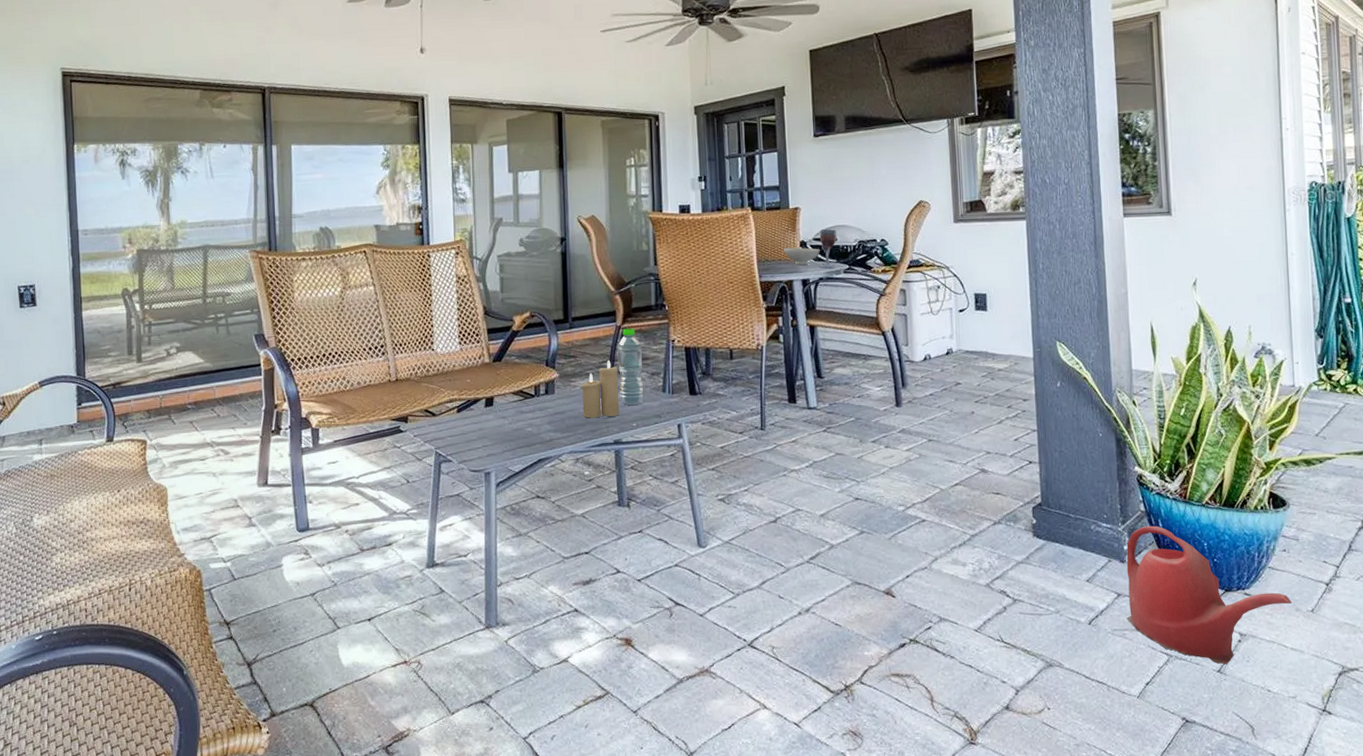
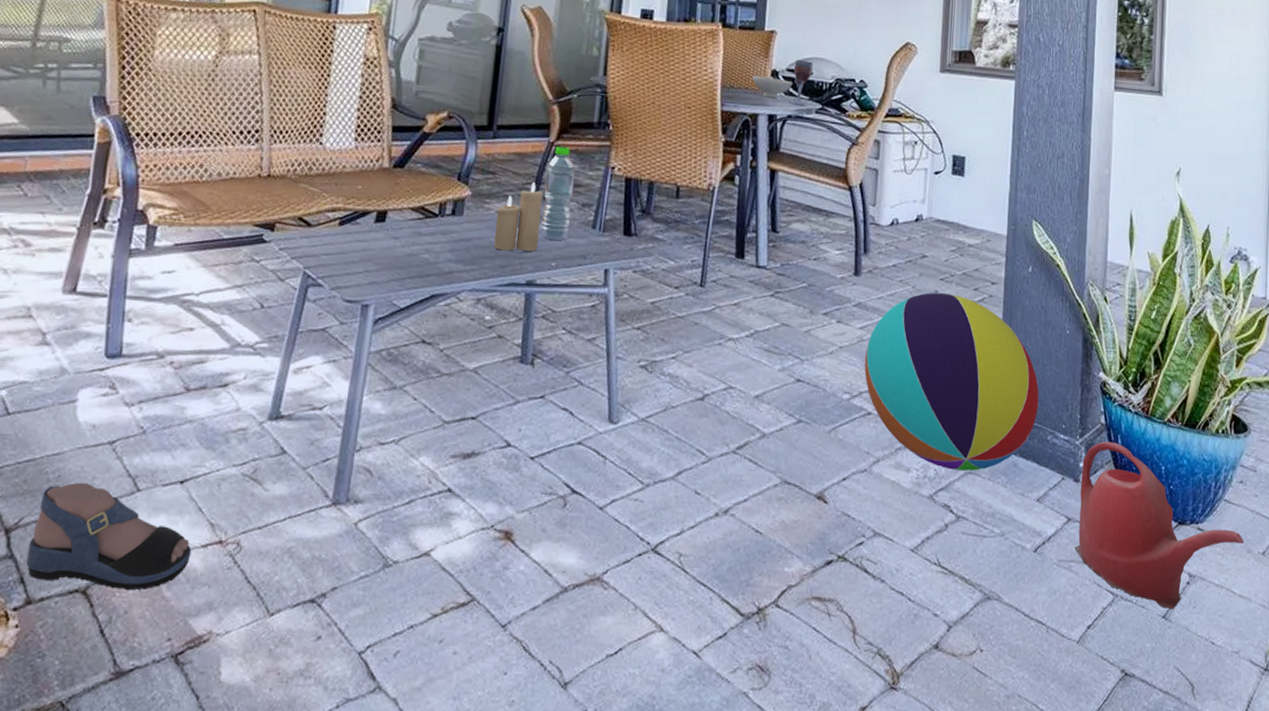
sandal: none [266,625,385,702] -> present [26,482,192,591]
beach ball: none [914,413,1080,561] -> present [864,292,1039,471]

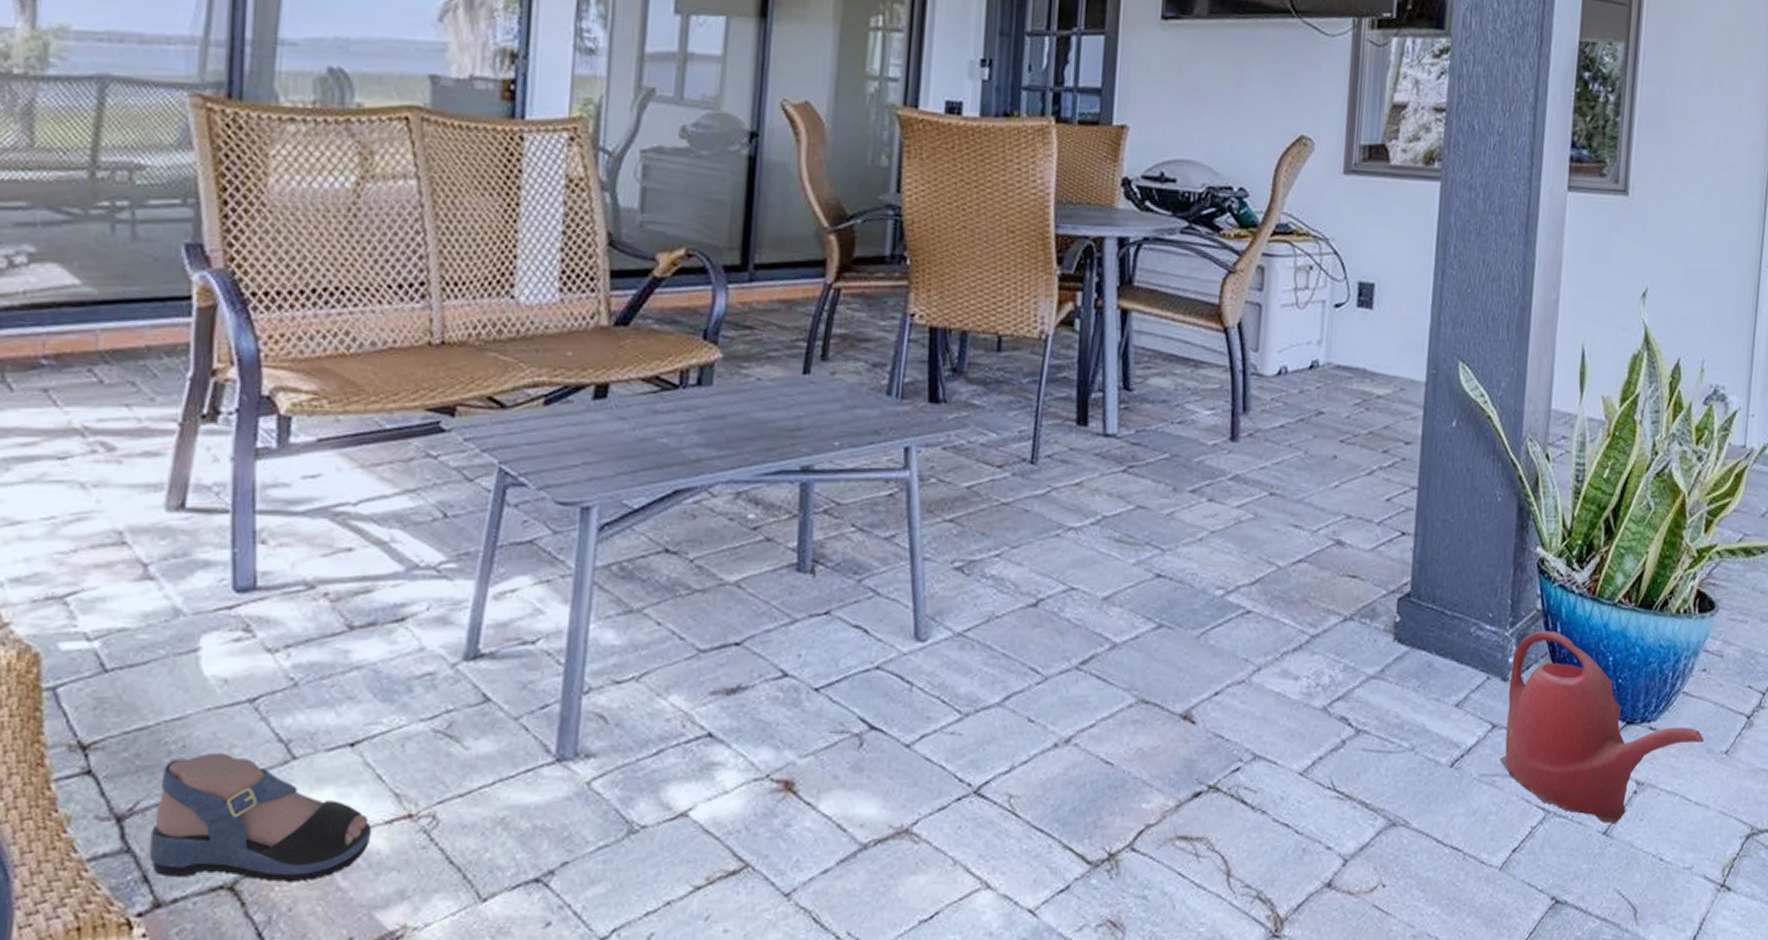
candle: present [493,181,543,252] -> none [755,337,820,429]
water bottle: present [540,146,576,241] -> none [817,288,863,414]
bowl: present [752,76,794,100] -> none [1096,186,1151,218]
cup: present [788,59,814,108] -> none [1145,162,1178,226]
beach ball: present [864,292,1039,471] -> none [1242,457,1461,675]

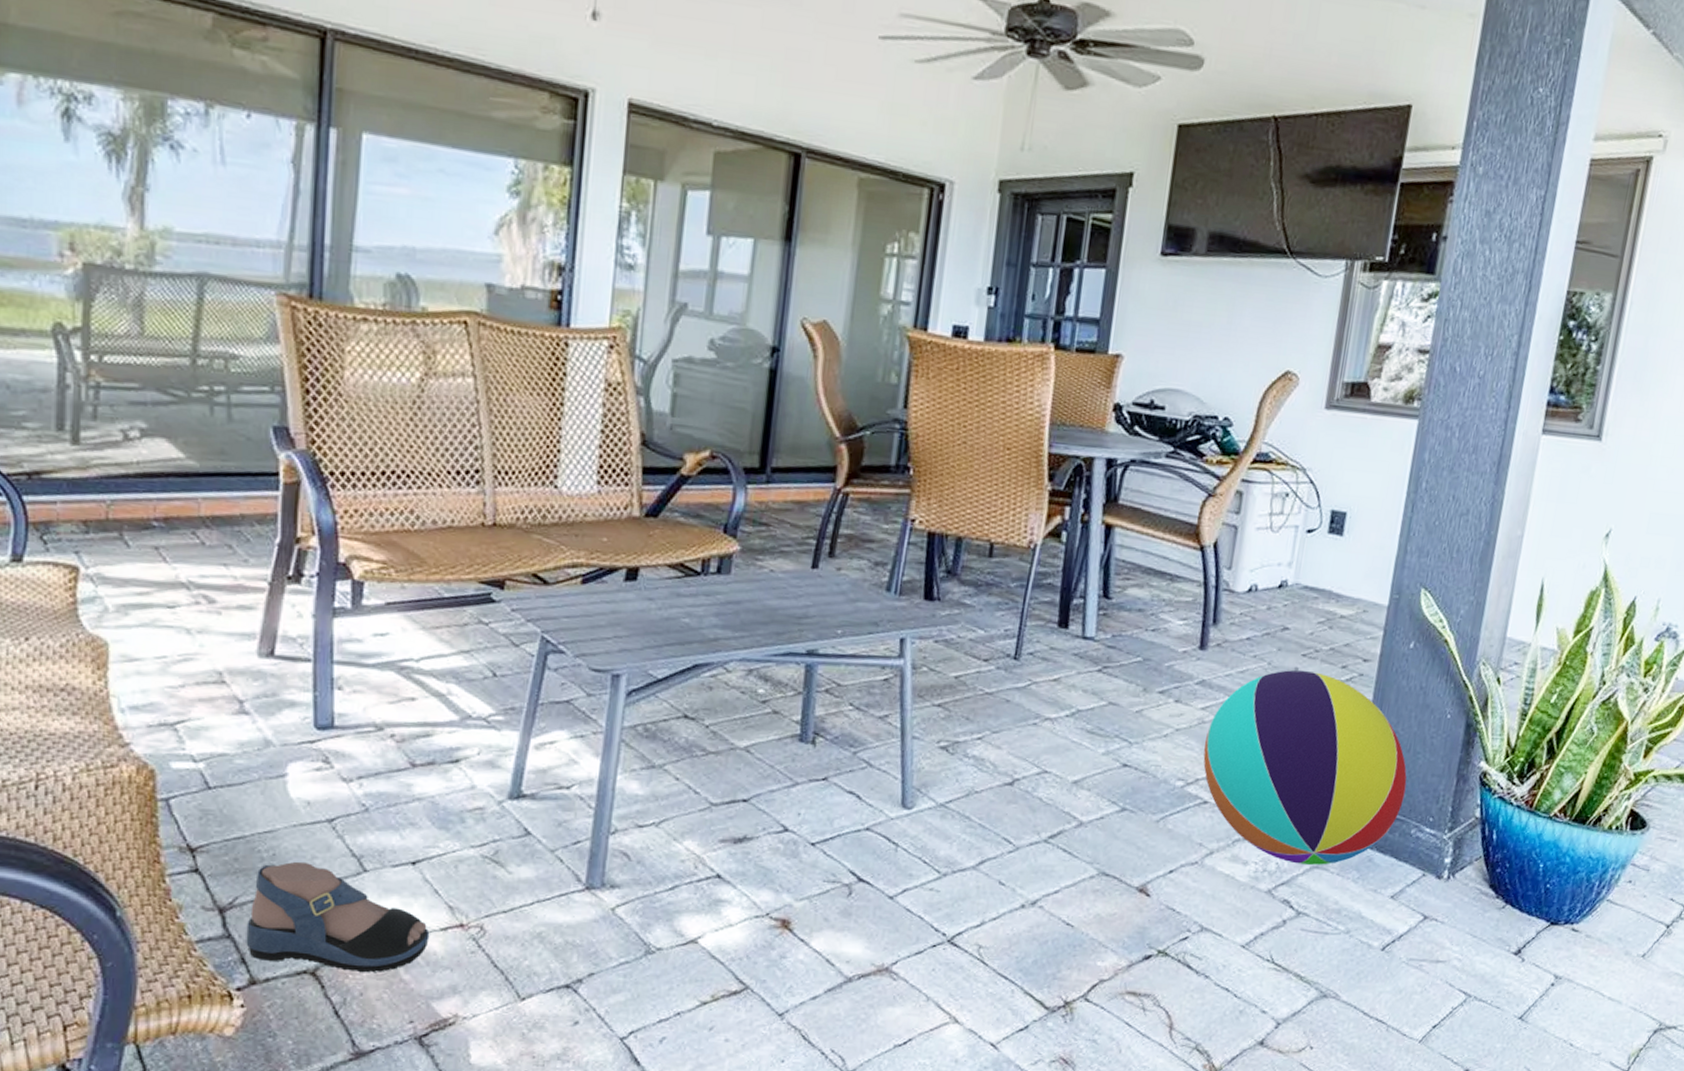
beach ball: none [1242,457,1461,675] -> present [1203,670,1407,865]
watering can: present [1500,631,1704,823] -> none [1428,836,1623,1010]

